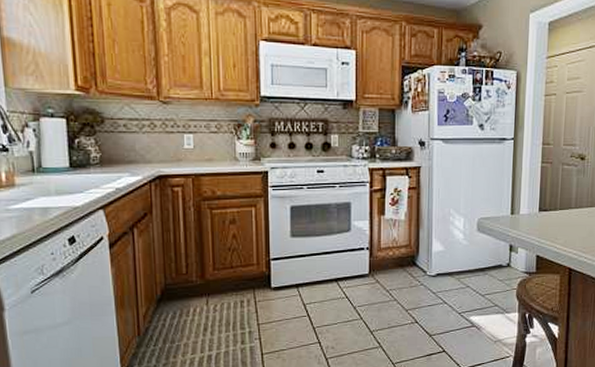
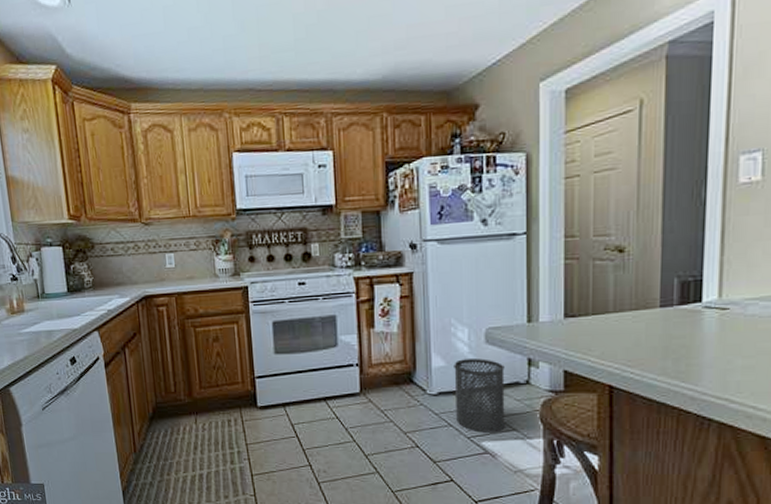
trash can: none [450,244,491,309] -> present [454,358,505,433]

